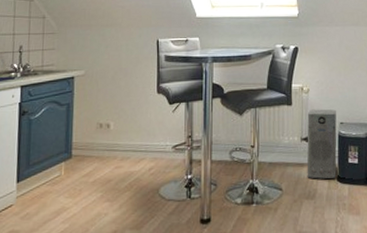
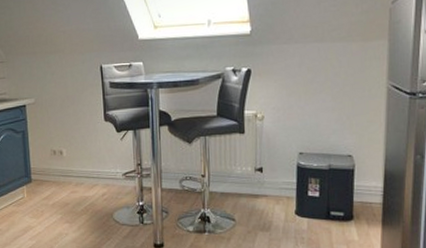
air purifier: present [306,109,337,179] -> none [261,137,296,211]

